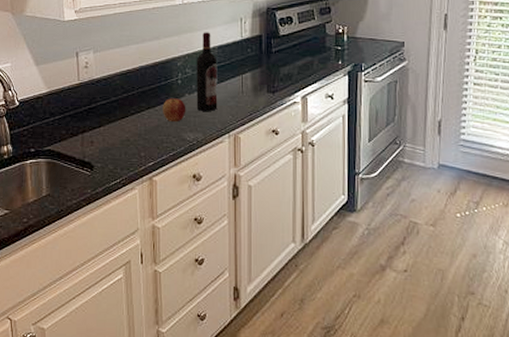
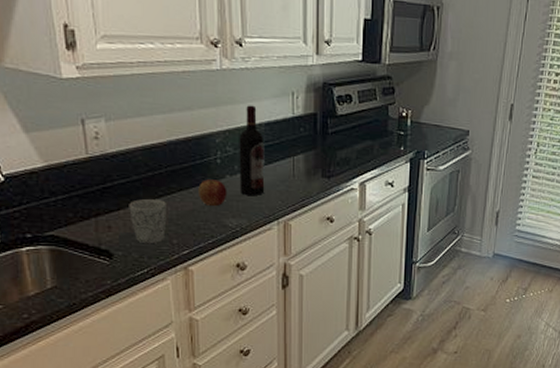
mug: none [108,116,137,157] -> present [129,198,167,244]

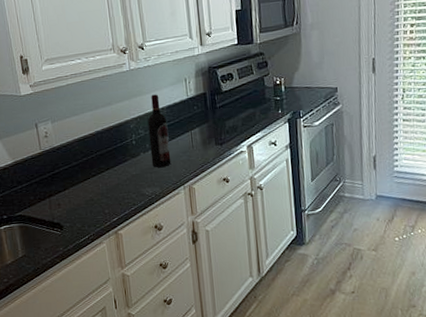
mug: present [129,198,167,244] -> none [71,178,100,216]
apple: present [198,179,228,207] -> none [121,157,143,180]

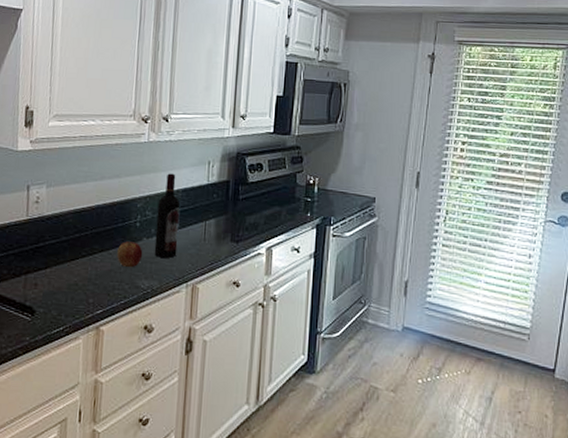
apple: none [121,157,143,180] -> present [117,241,143,268]

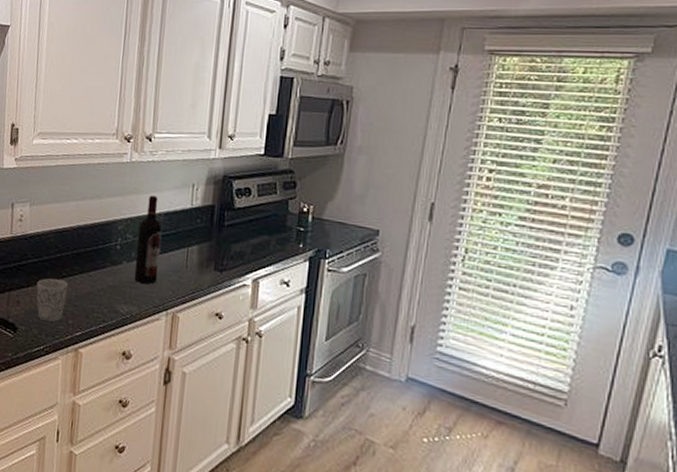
mug: none [54,258,88,303] -> present [36,278,68,322]
apple: present [117,241,143,268] -> none [96,264,123,292]

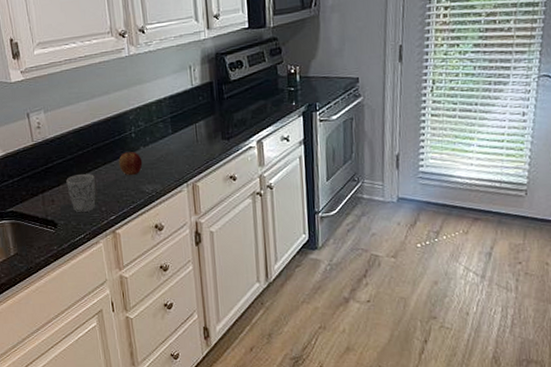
apple: none [96,264,123,292] -> present [119,152,143,176]
wine bottle: present [134,195,162,284] -> none [148,82,174,163]

